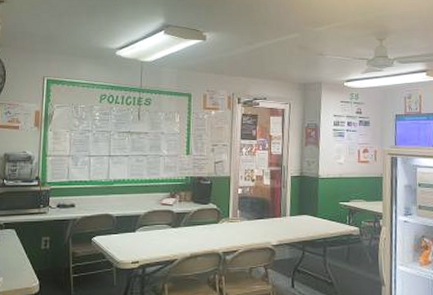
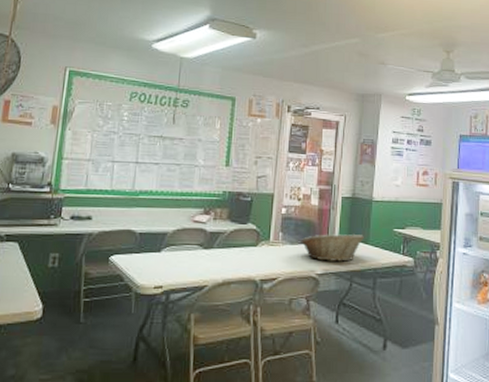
fruit basket: none [257,209,313,234] -> present [301,234,364,262]

